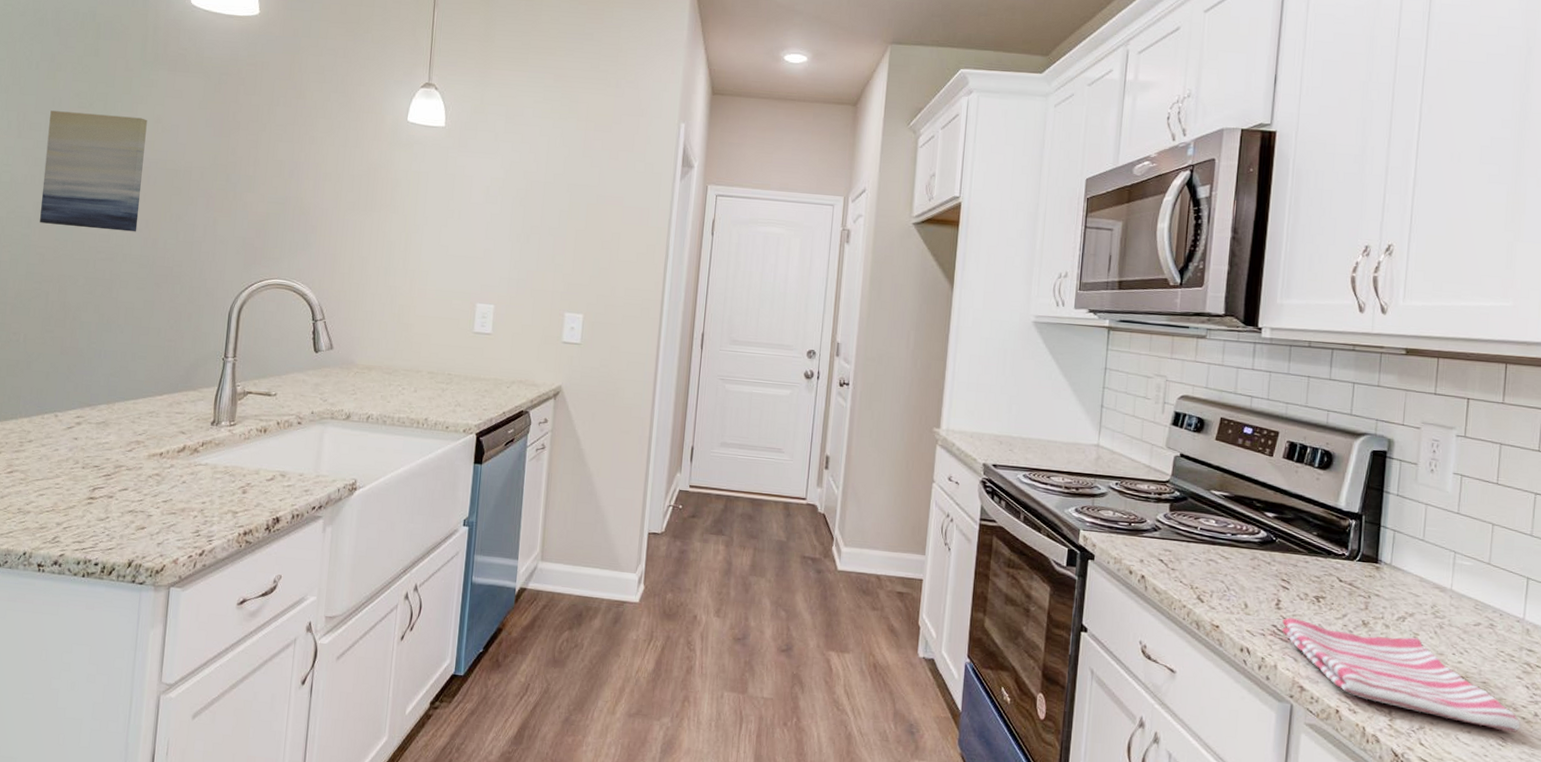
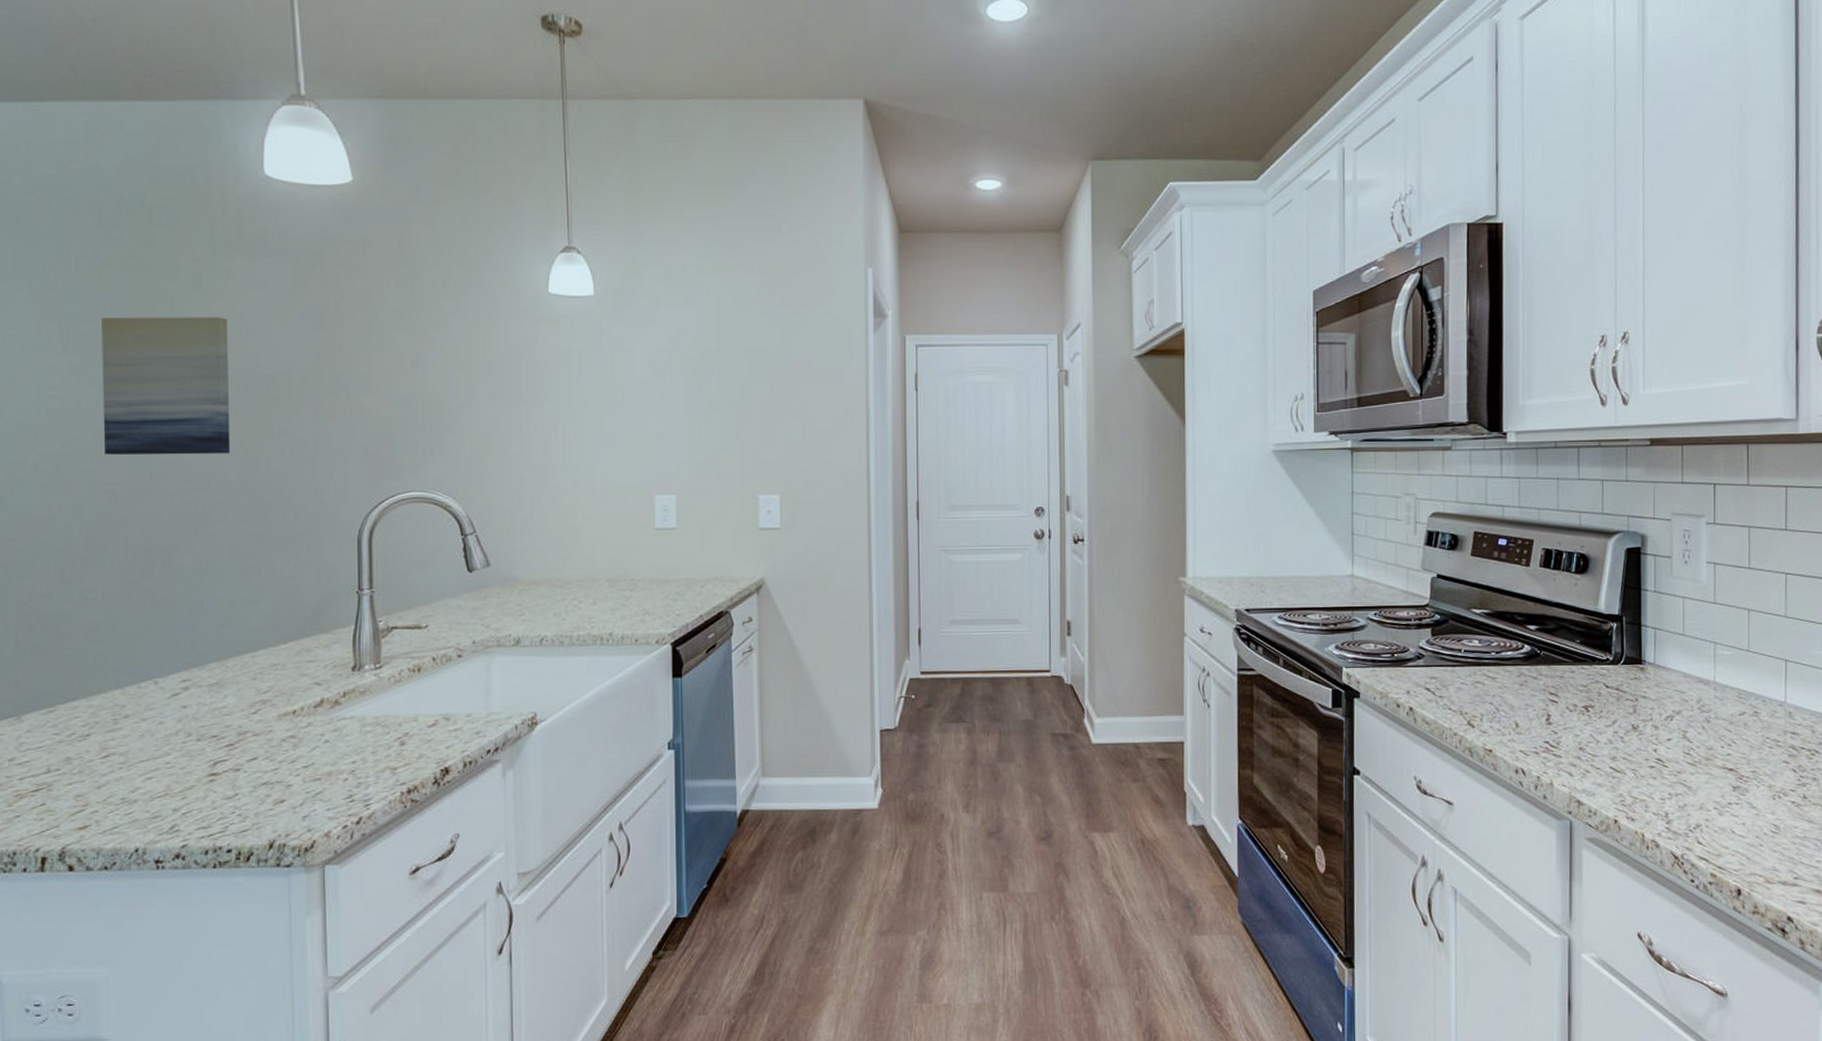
dish towel: present [1282,617,1520,733] -> none [1554,731,1791,818]

